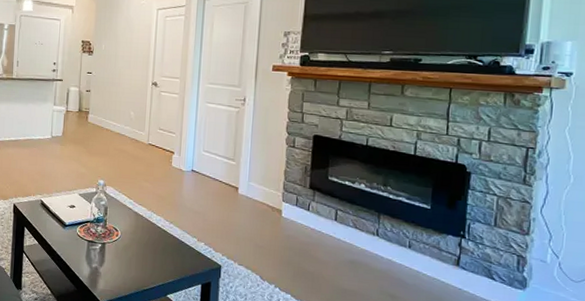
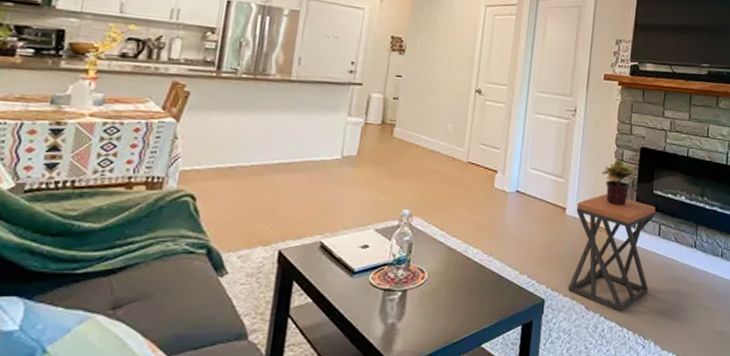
stool: none [243,177,331,287] -> present [568,193,656,313]
potted plant: none [273,145,307,189] -> present [602,159,634,205]

